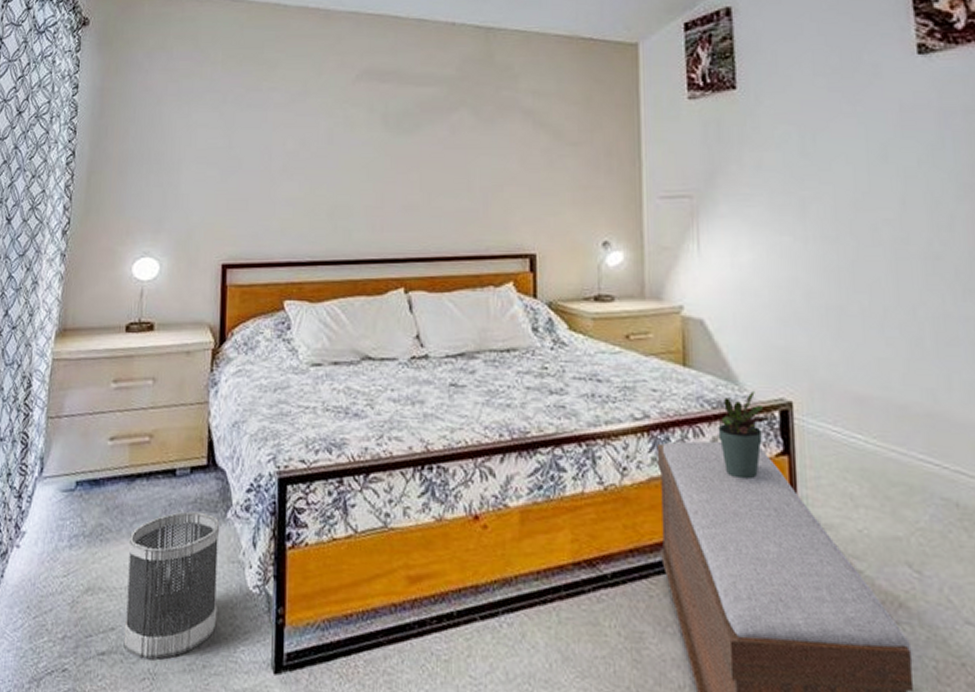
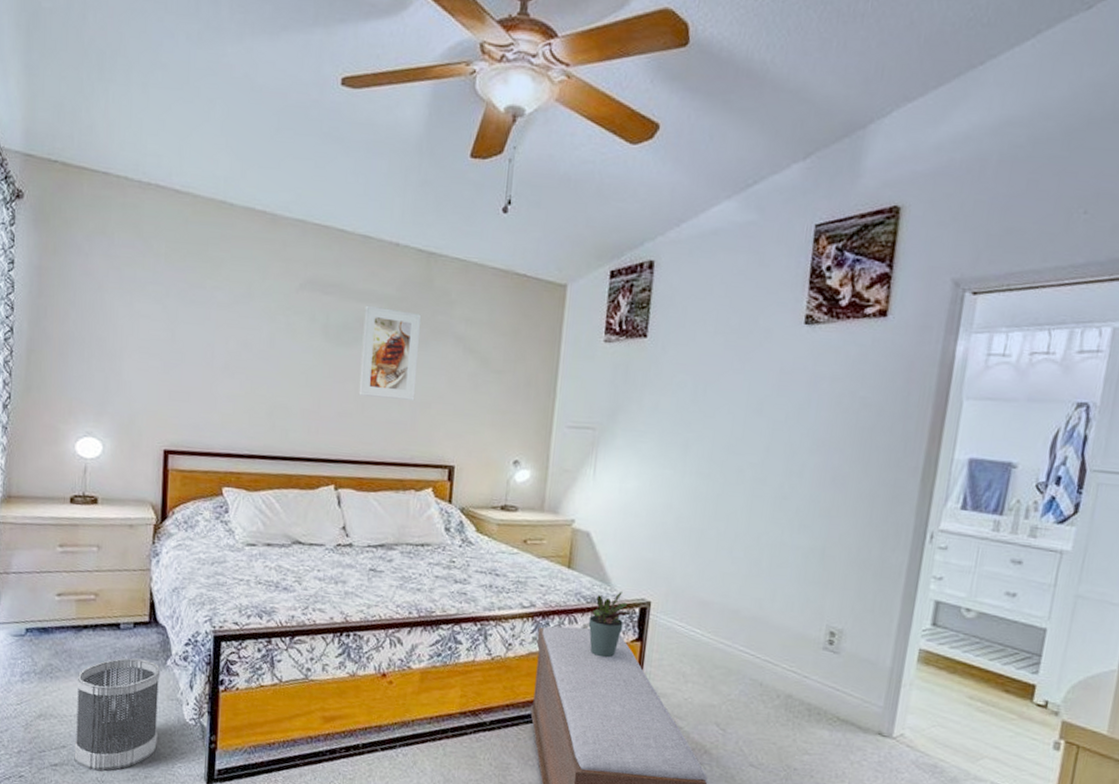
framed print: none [424,88,485,185] -> present [358,305,422,401]

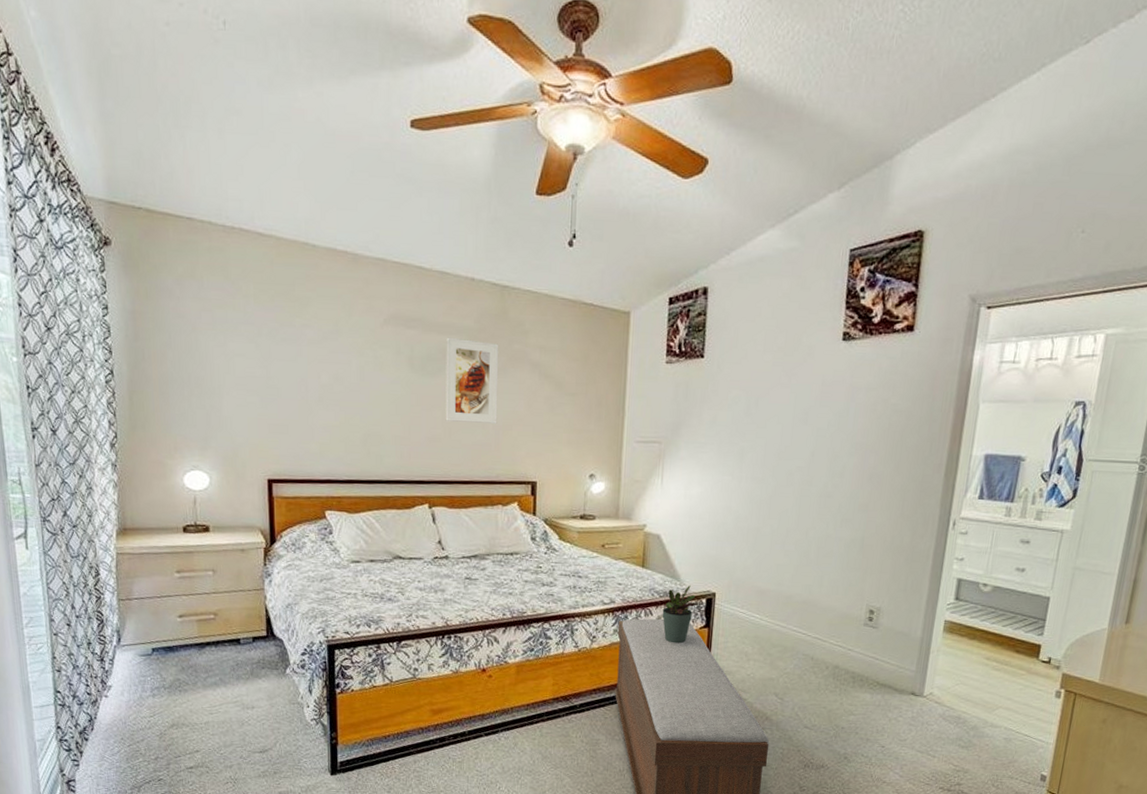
wastebasket: present [74,658,161,771] -> none [204,669,283,770]

